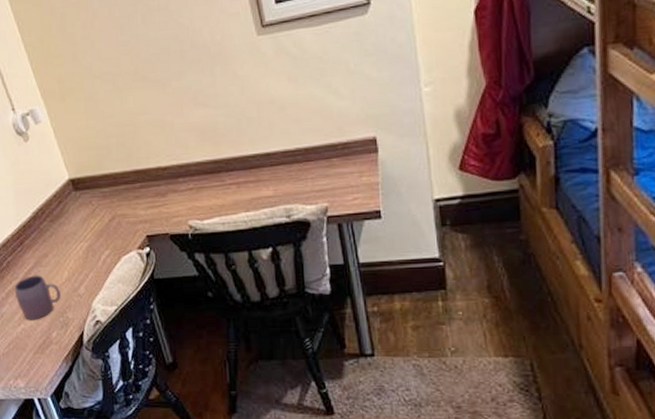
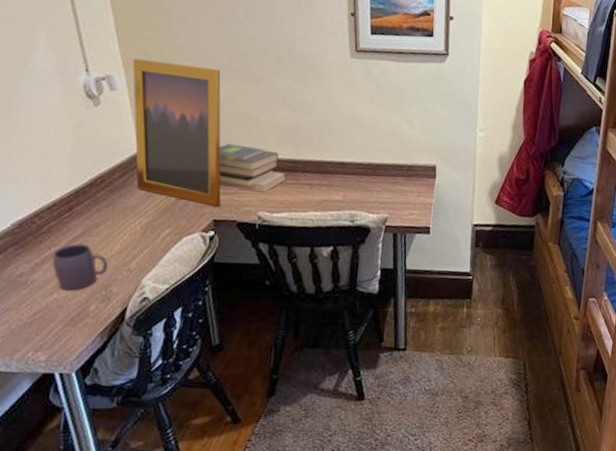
picture frame: none [49,80,151,222] -> present [132,58,221,207]
books: none [140,154,211,201] -> present [219,143,286,193]

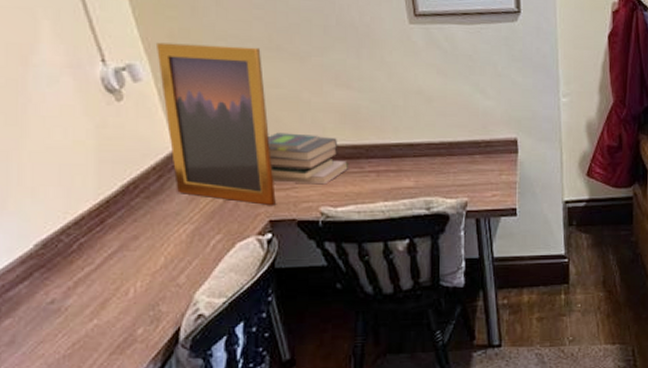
mug: present [52,243,108,291] -> none [87,259,152,315]

